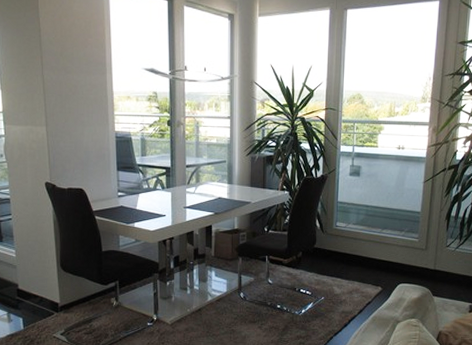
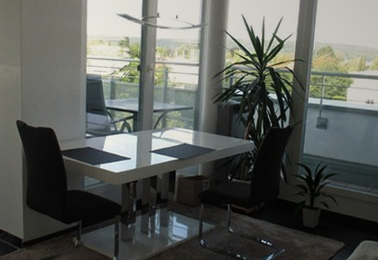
indoor plant: none [325,208,375,274] -> present [290,160,340,228]

